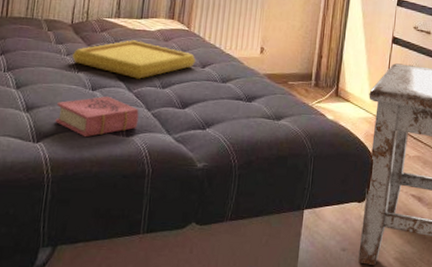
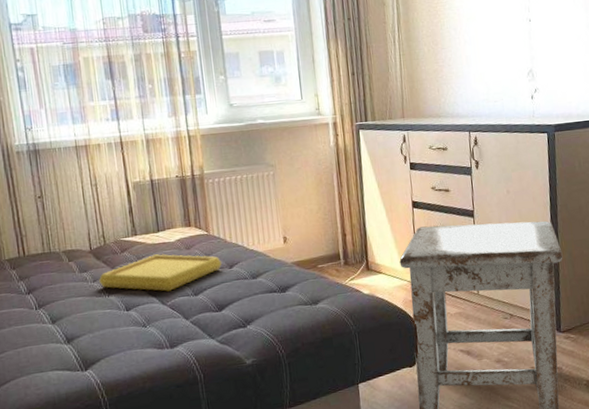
book: present [55,96,139,137] -> none [96,313,179,356]

